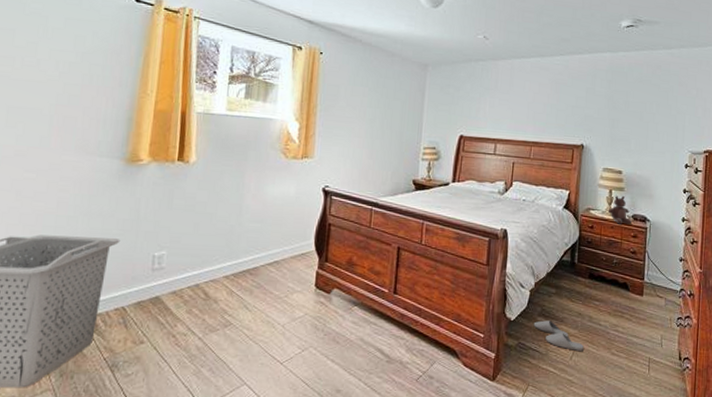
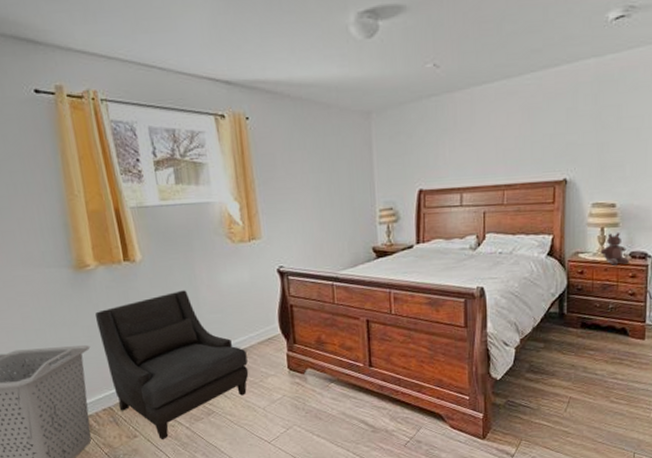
armchair: none [132,196,278,349] -> present [94,290,249,439]
slippers: present [533,320,584,352] -> none [522,376,579,404]

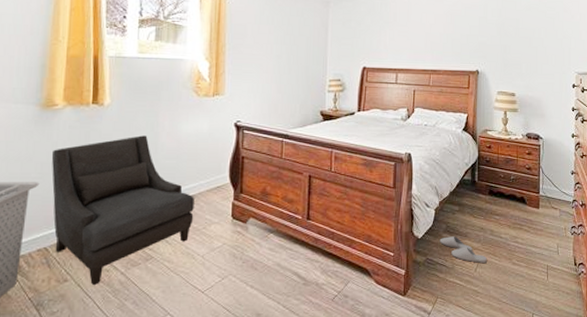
slippers: none [522,376,579,404] -> present [439,236,487,264]
teddy bear: present [600,231,629,265] -> none [503,116,526,143]

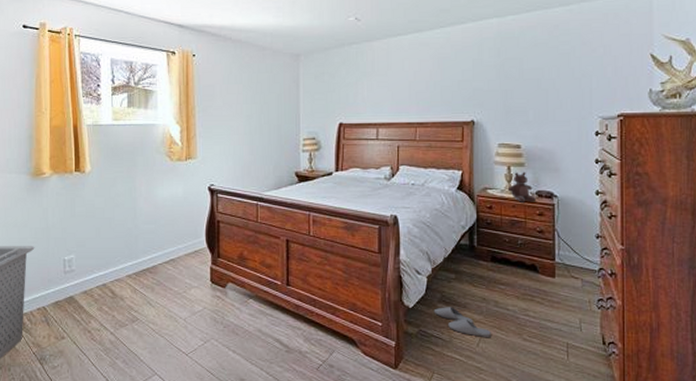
armchair: present [51,135,194,285] -> none [43,201,174,343]
teddy bear: none [503,116,526,143] -> present [507,171,536,202]

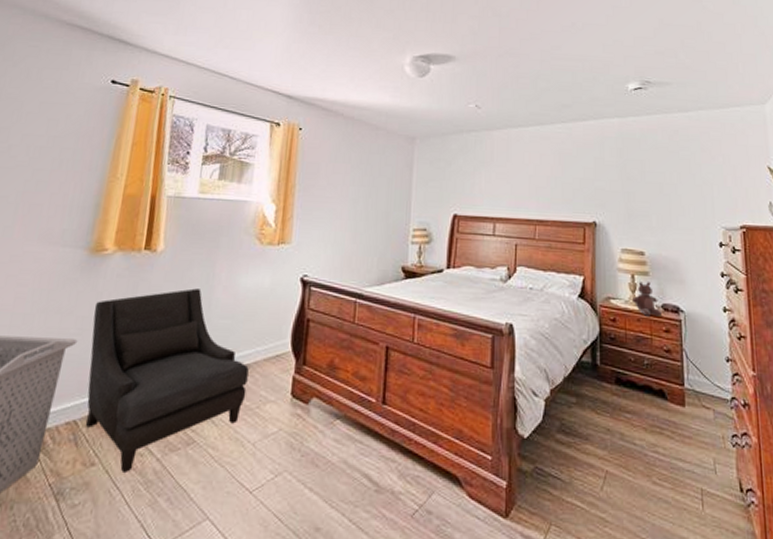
armchair: none [43,201,174,343] -> present [85,288,249,472]
slippers: present [433,307,491,338] -> none [552,438,617,480]

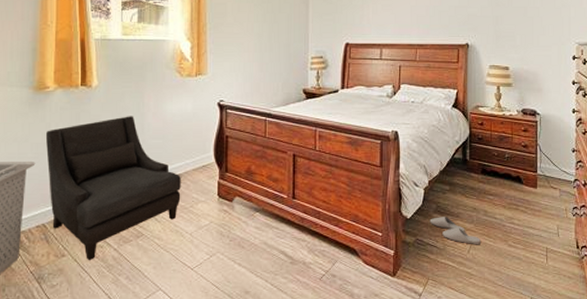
slippers: none [552,438,617,480] -> present [429,217,480,245]
teddy bear: present [631,281,662,317] -> none [497,91,521,119]

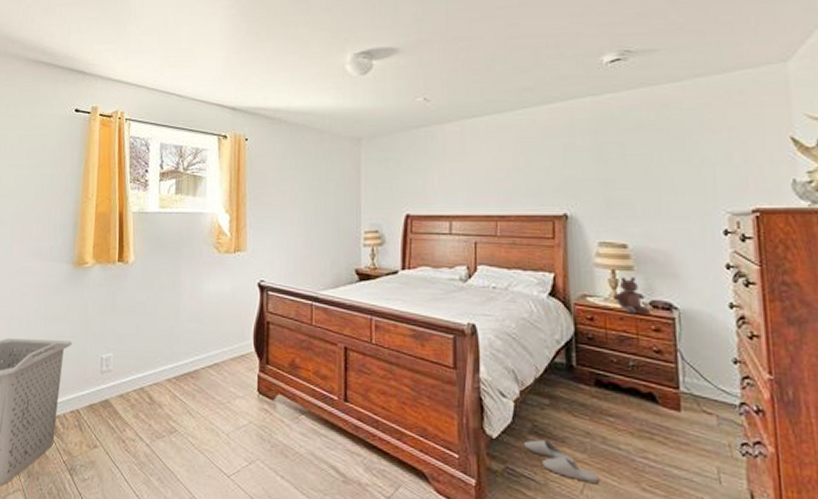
armchair: present [45,116,181,260] -> none [82,295,218,454]
teddy bear: none [497,91,521,119] -> present [612,276,650,315]

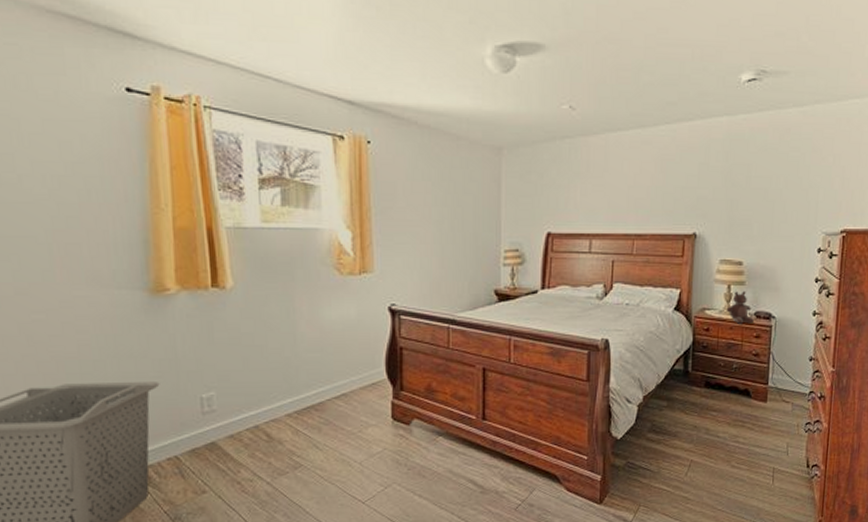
slippers: present [523,439,599,484] -> none [643,436,700,467]

